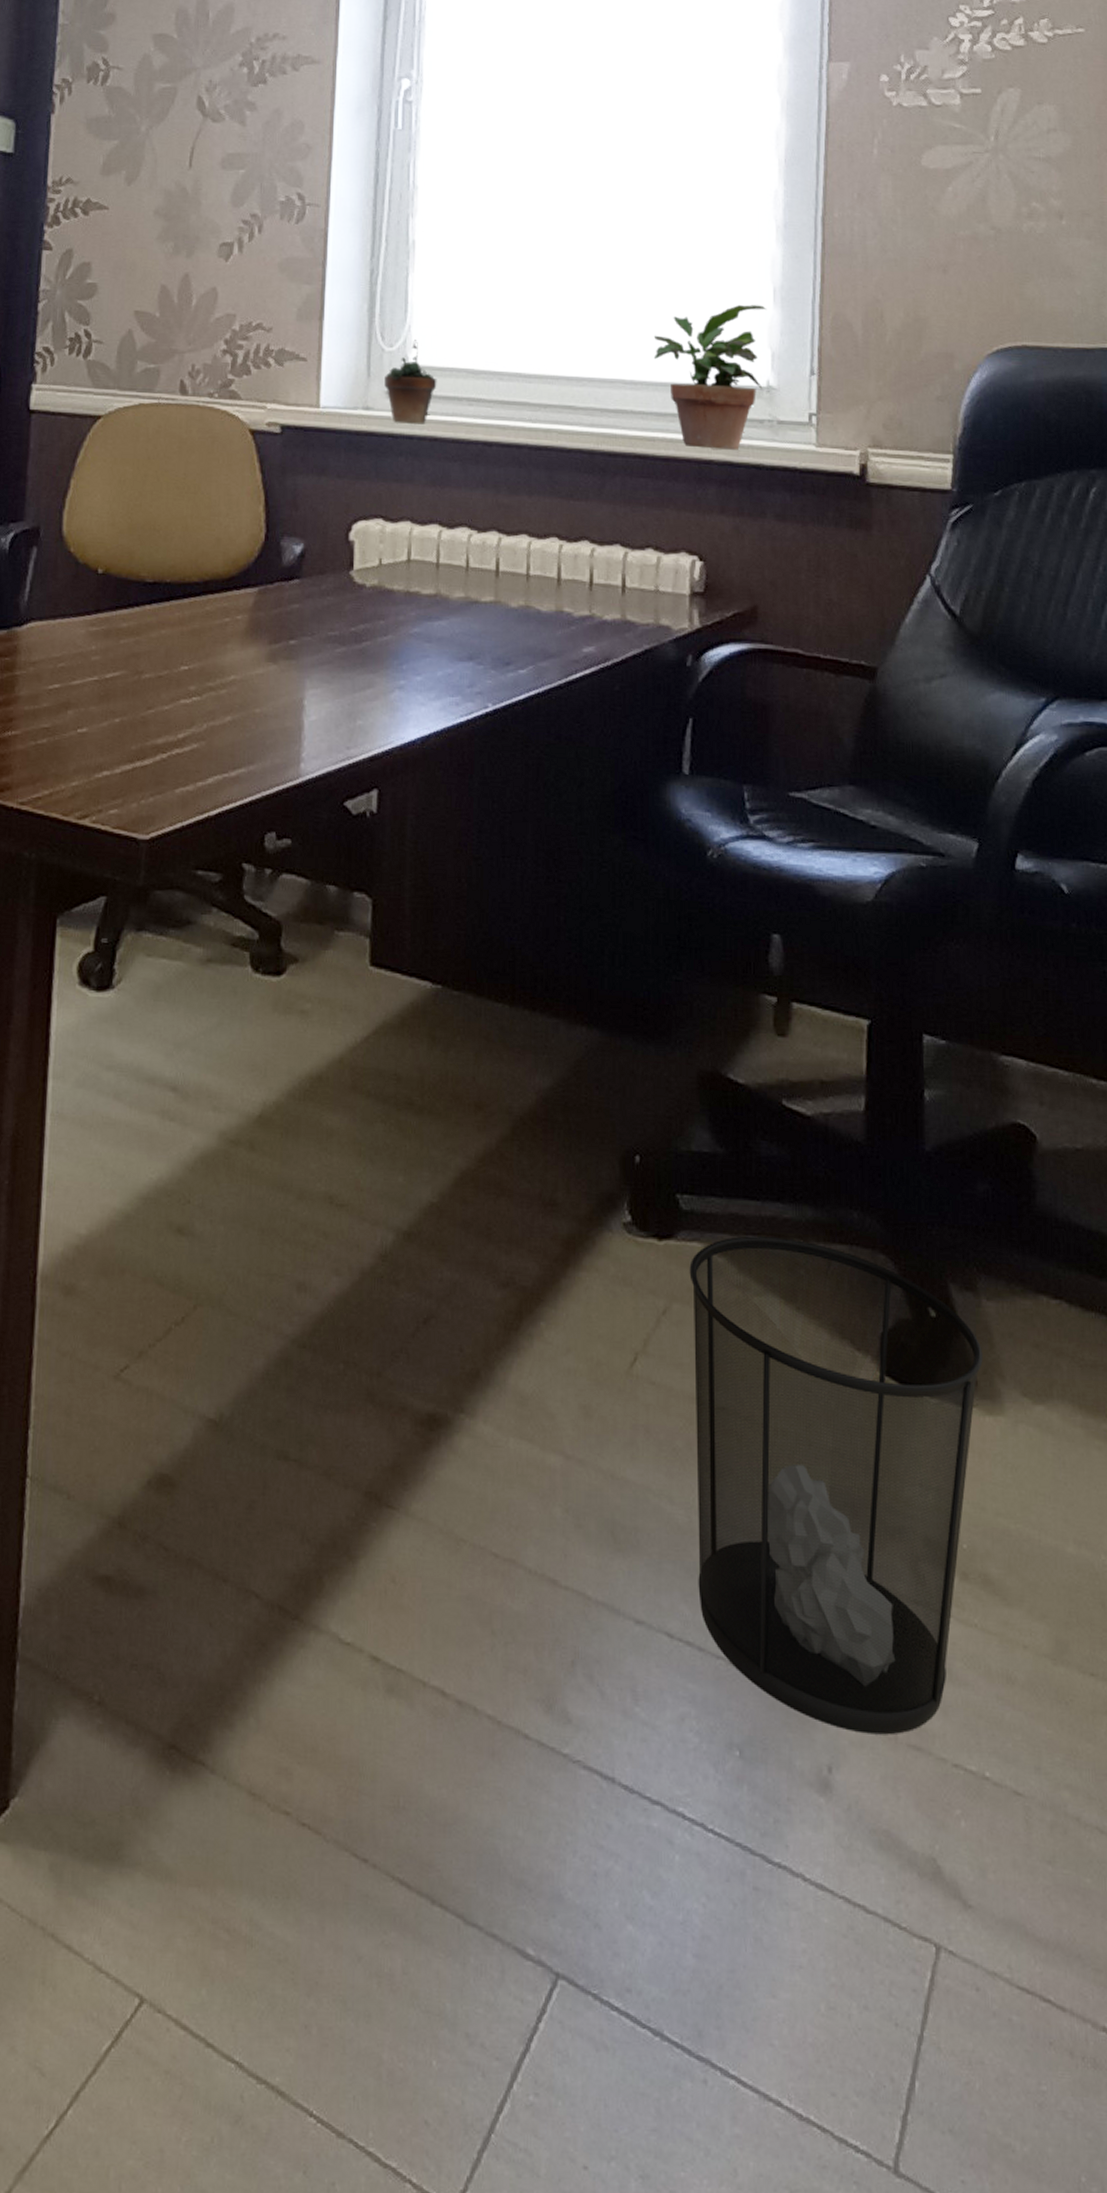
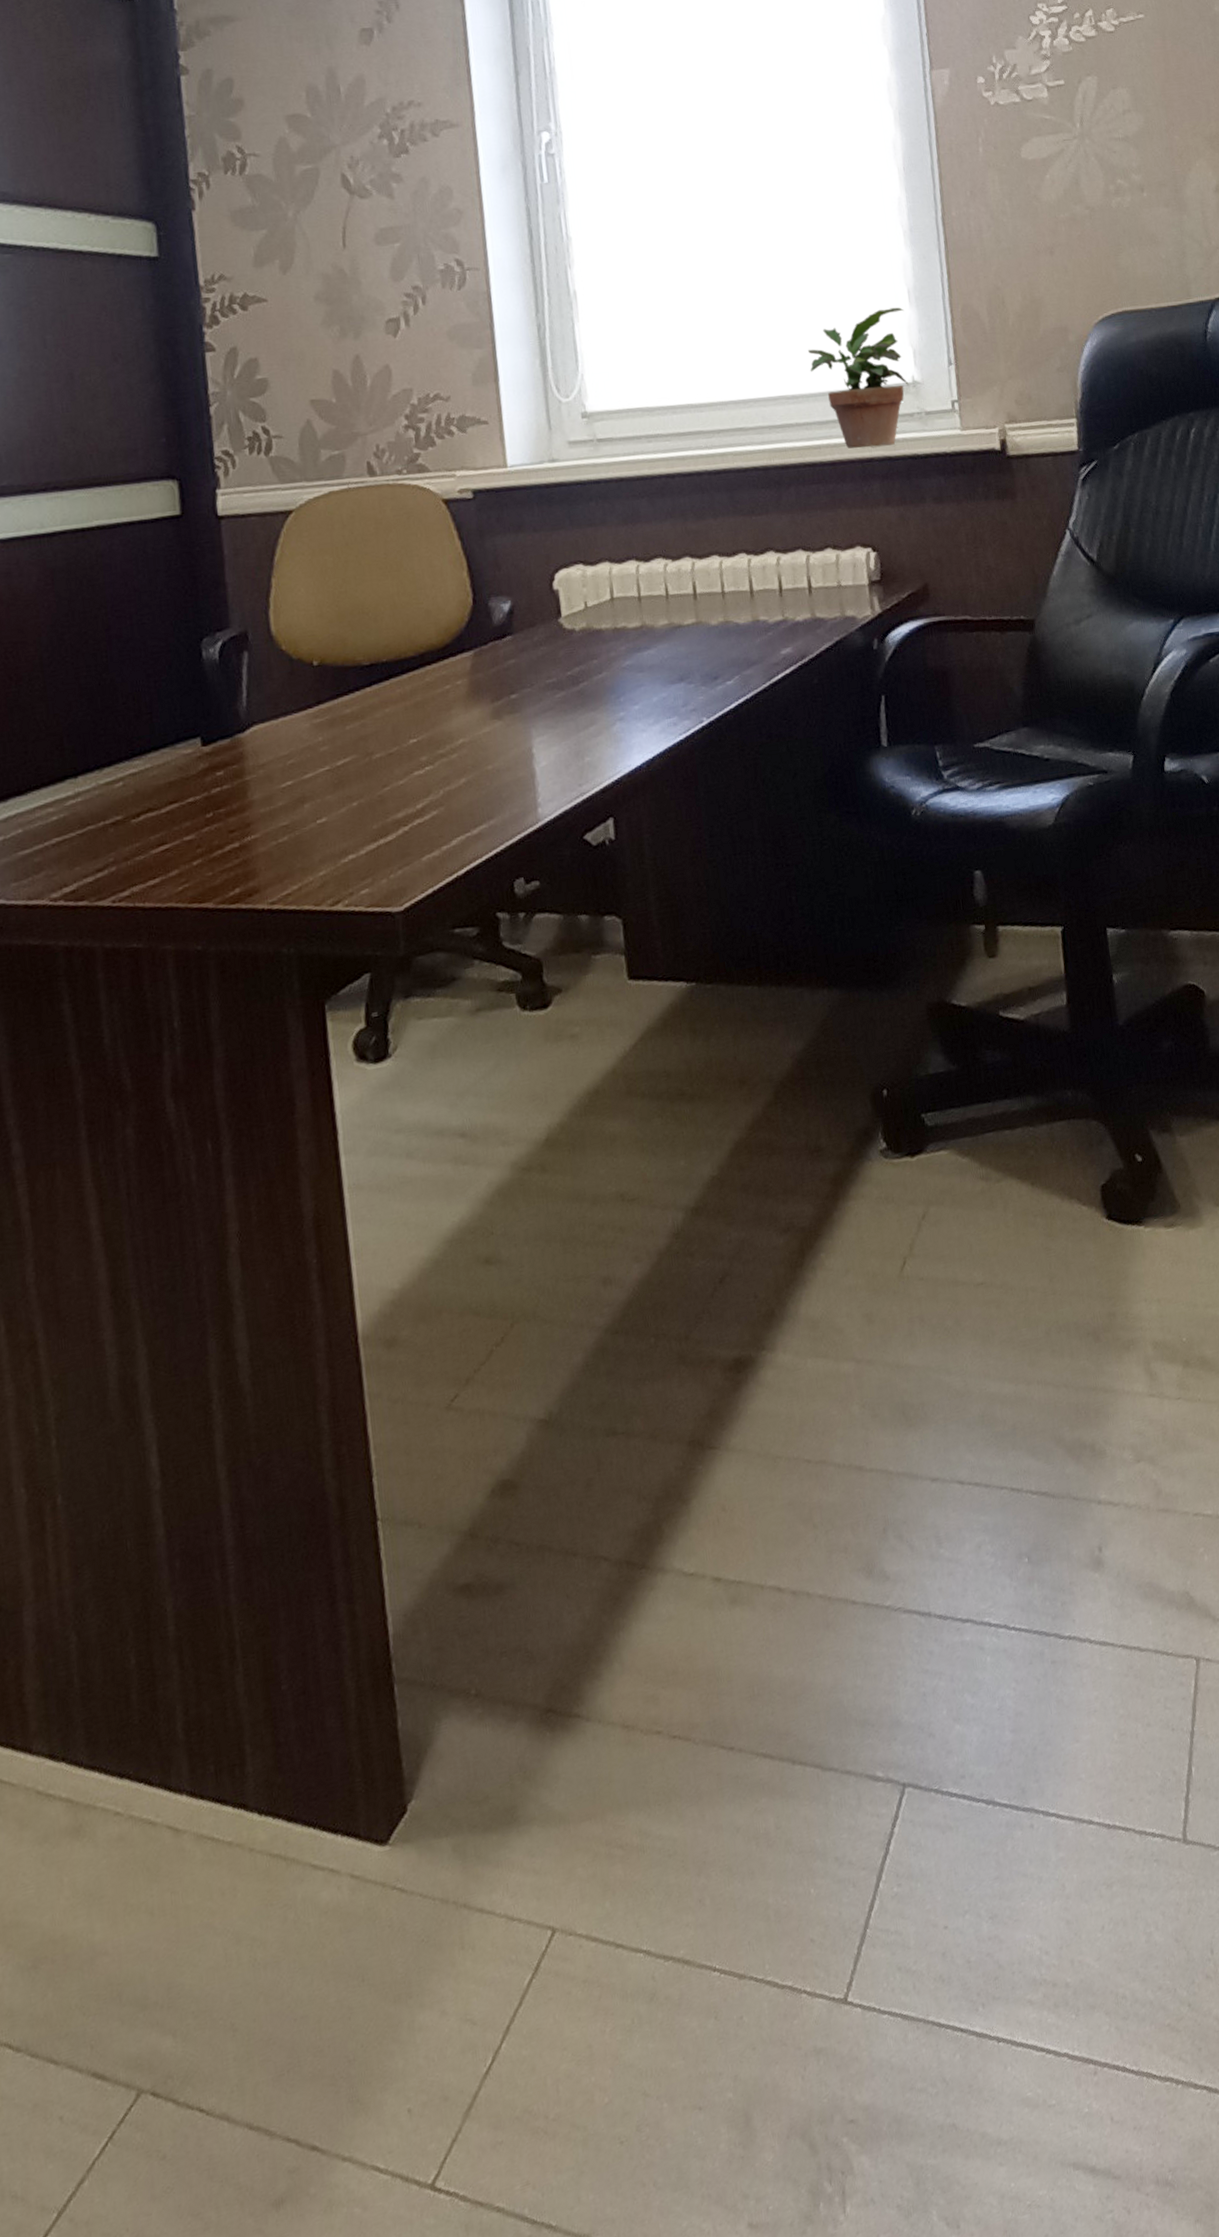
succulent plant: present [384,339,437,425] -> none [565,387,616,471]
waste bin: present [689,1236,983,1735] -> none [939,1125,1182,1515]

